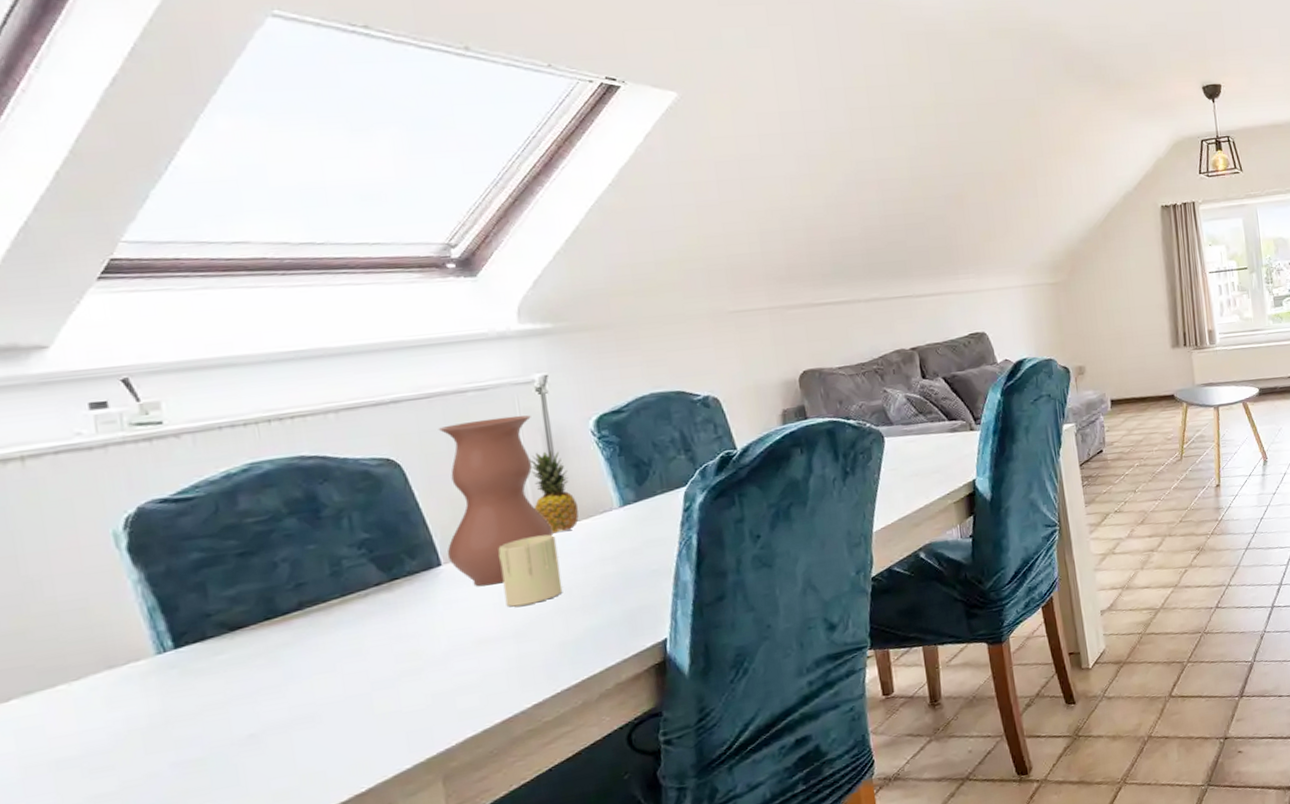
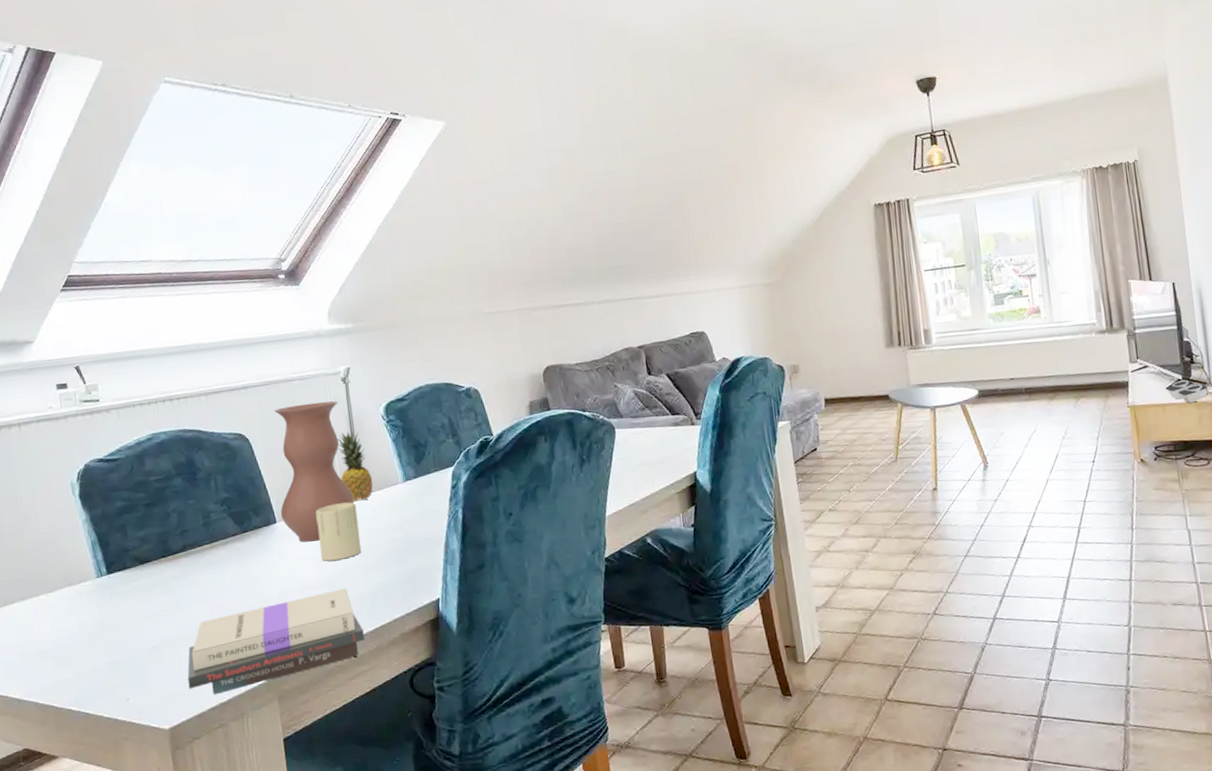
books: none [304,637,566,786] -> present [187,588,365,695]

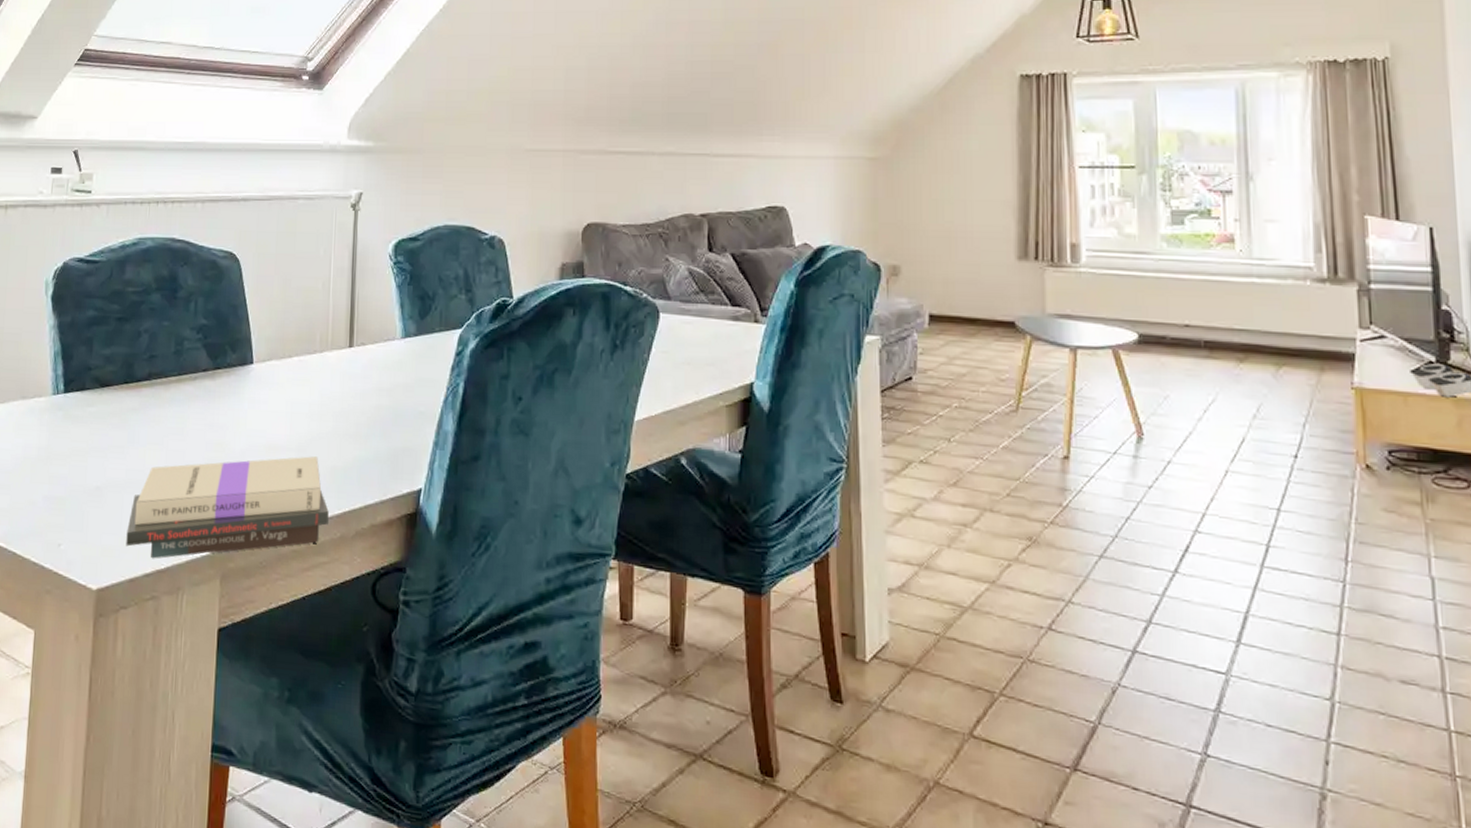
vase: present [273,401,355,542] -> none [259,228,344,393]
candle: present [315,502,362,561] -> none [295,352,344,421]
fruit: present [337,431,373,502] -> none [332,268,368,353]

